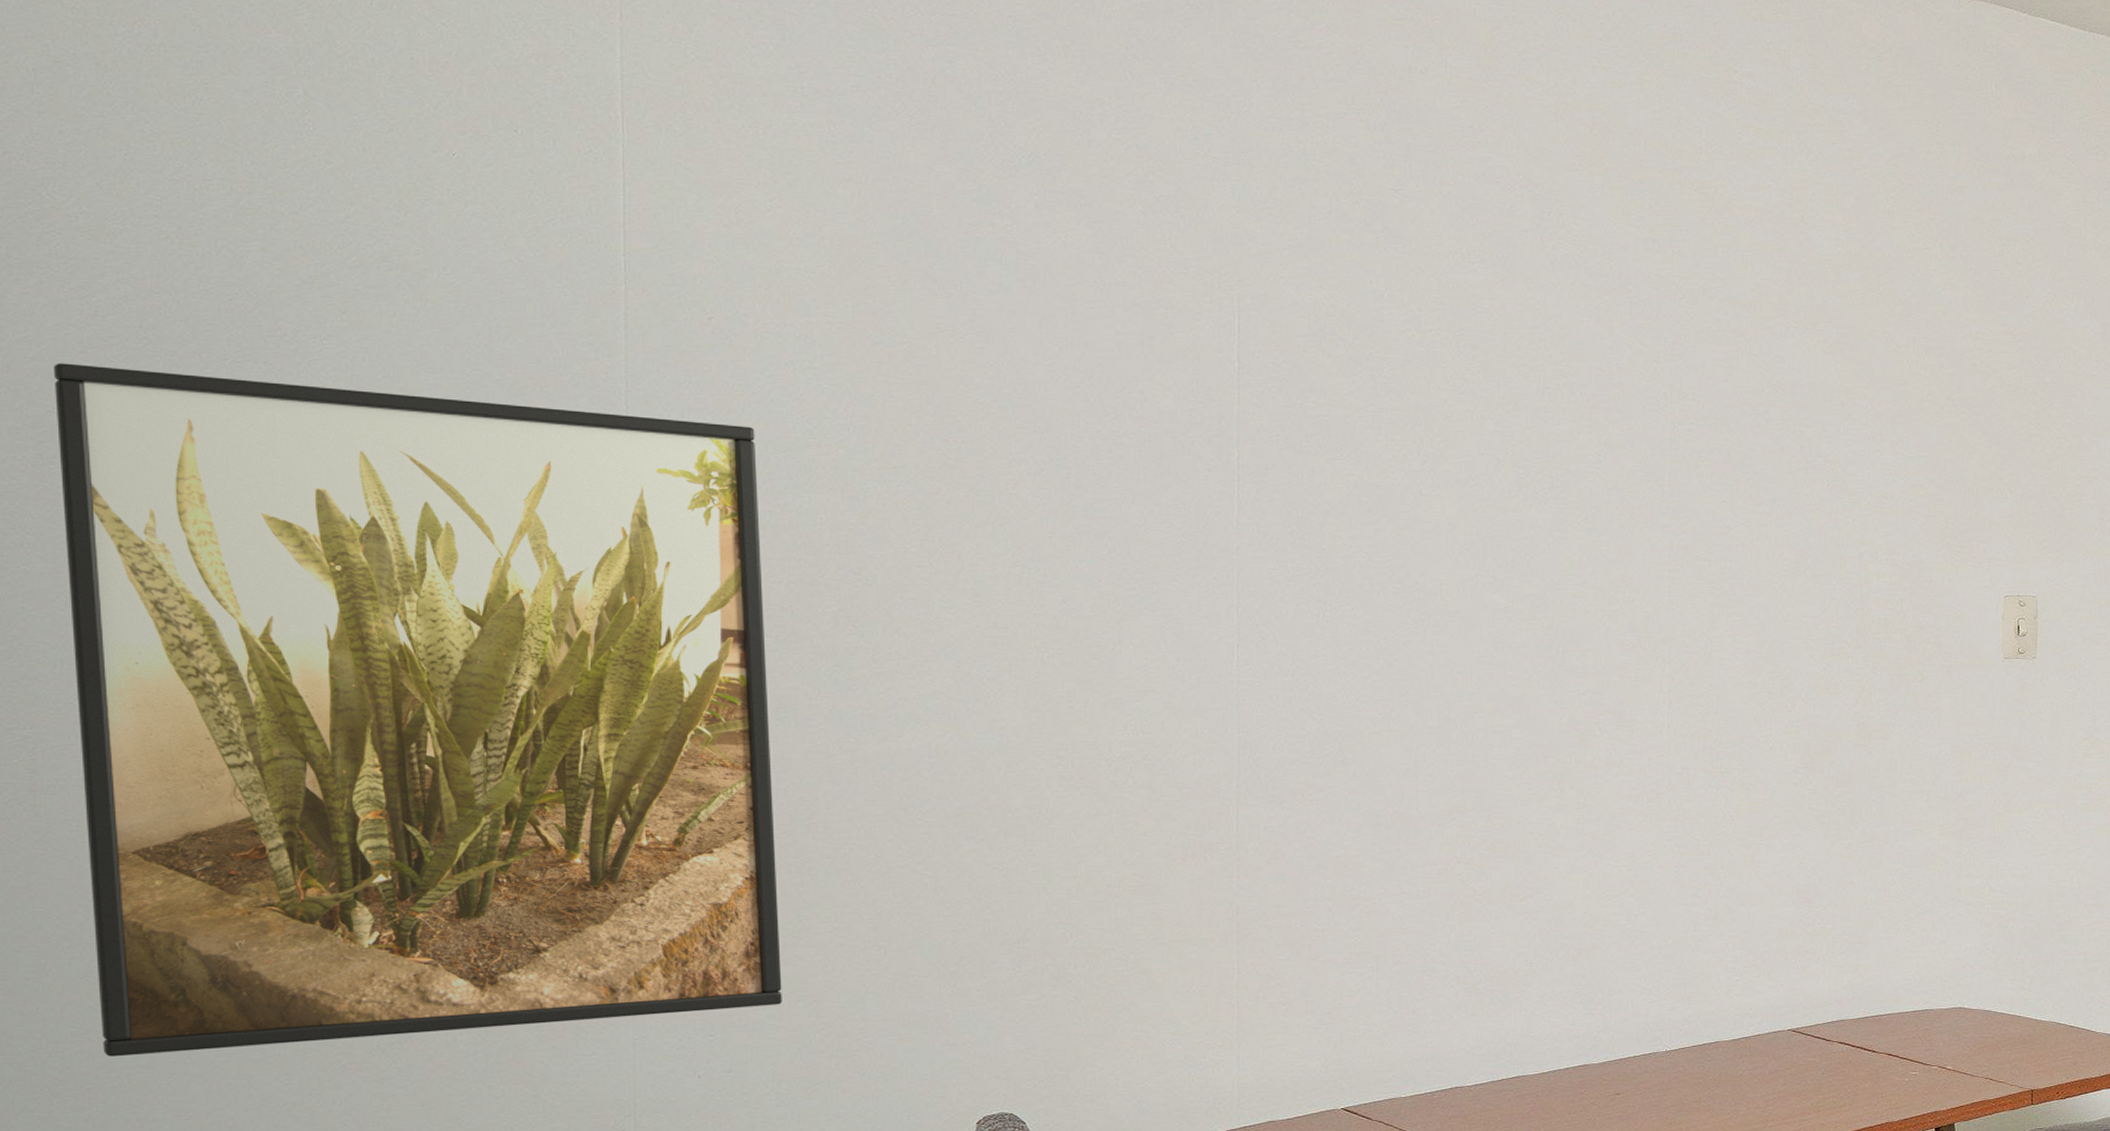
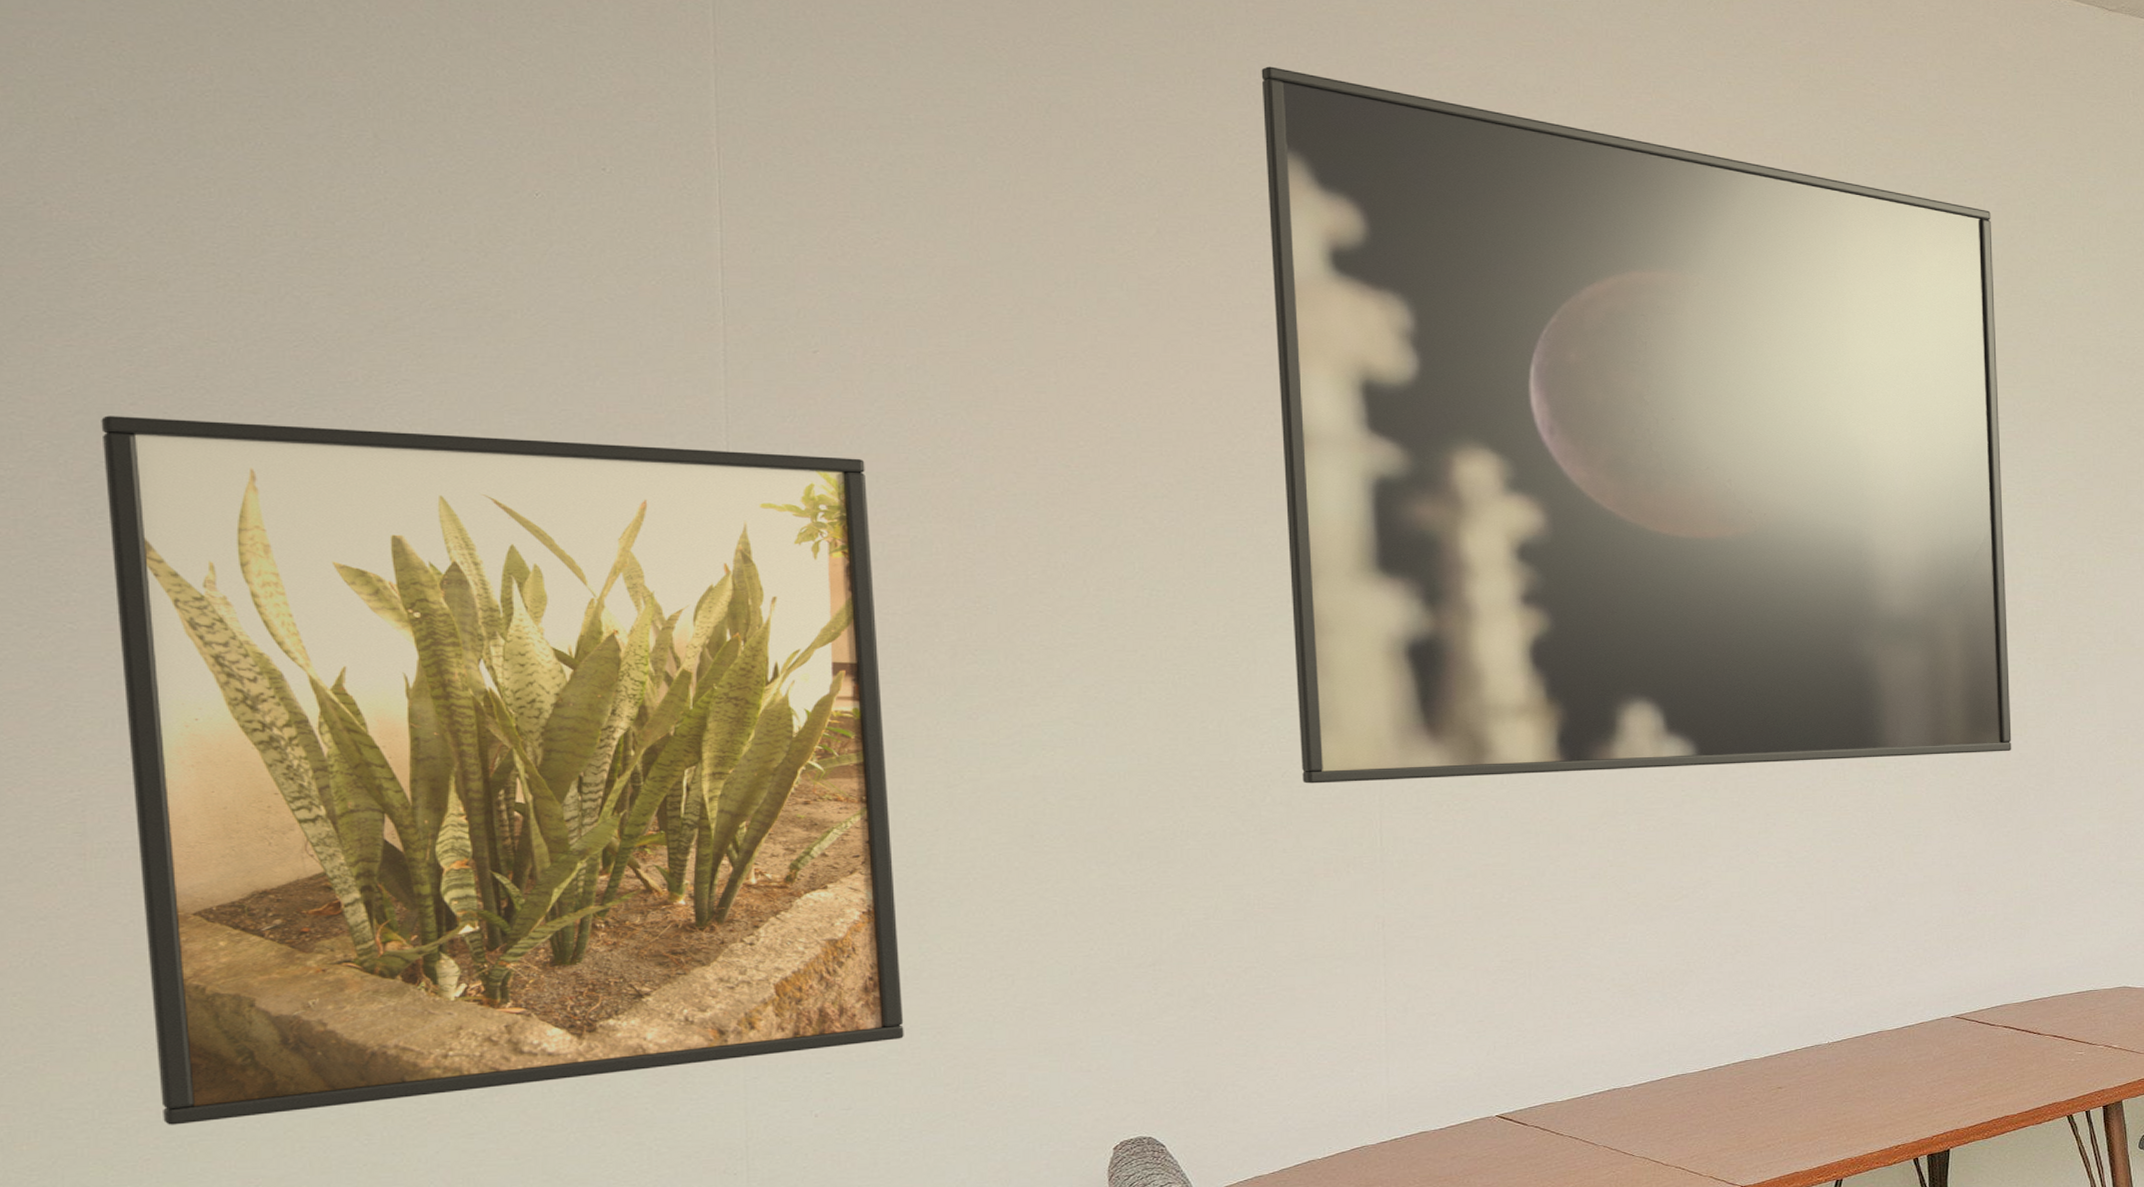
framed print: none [1138,40,1855,768] -> present [1261,66,2012,784]

